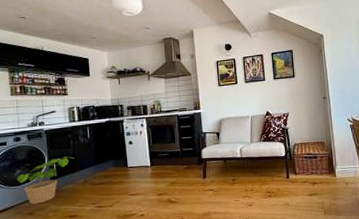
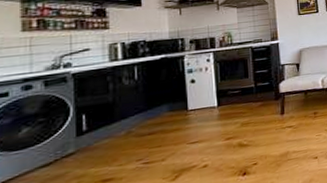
potted plant: present [16,156,75,204] -> none [21,104,114,172]

